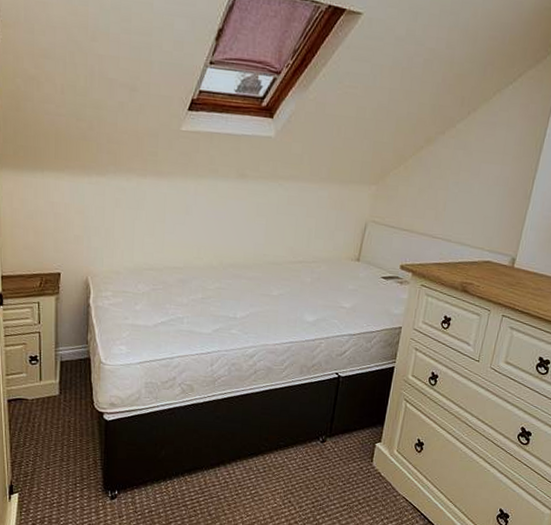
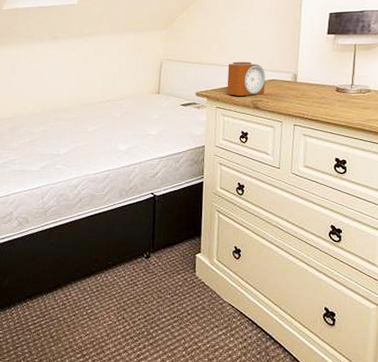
alarm clock: none [435,235,481,277] -> present [227,62,266,96]

